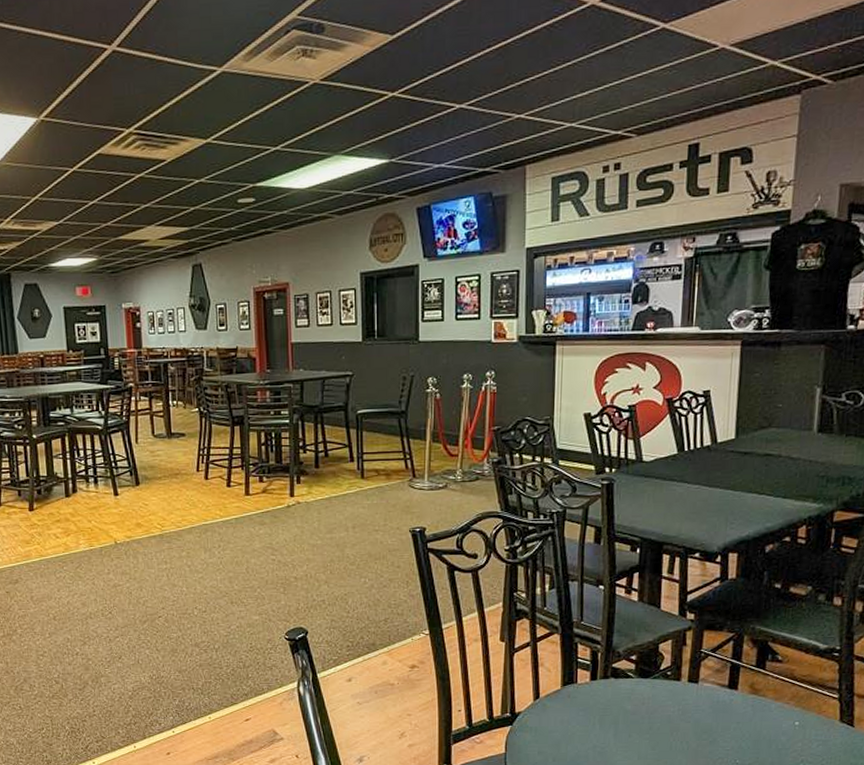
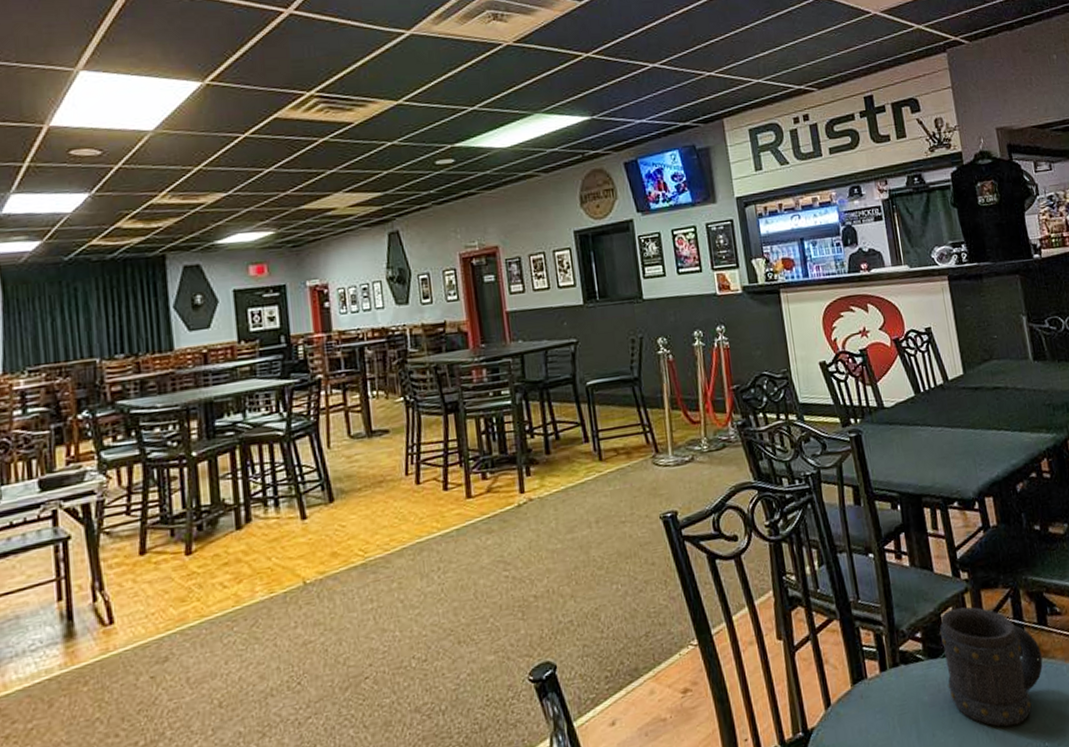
beer mug: none [652,641,753,742] -> present [939,606,1043,727]

